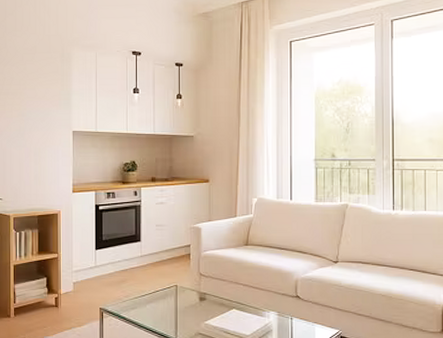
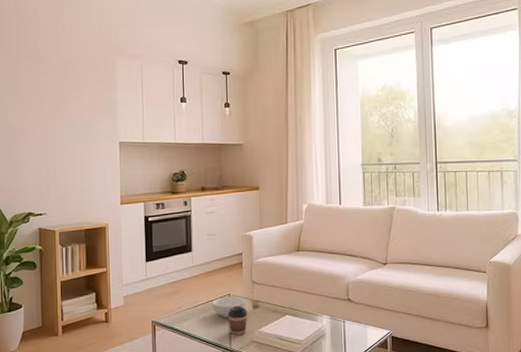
cereal bowl: none [160,287,192,309] -> present [212,296,245,318]
coffee cup: none [174,297,194,327] -> present [227,306,248,336]

